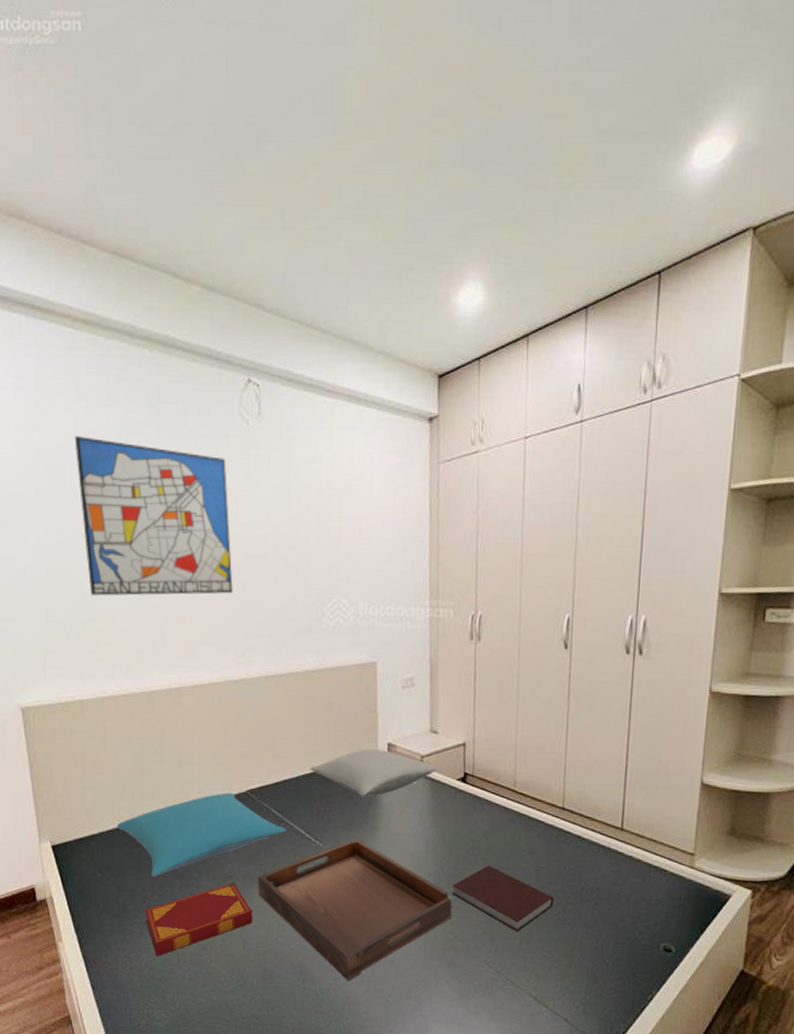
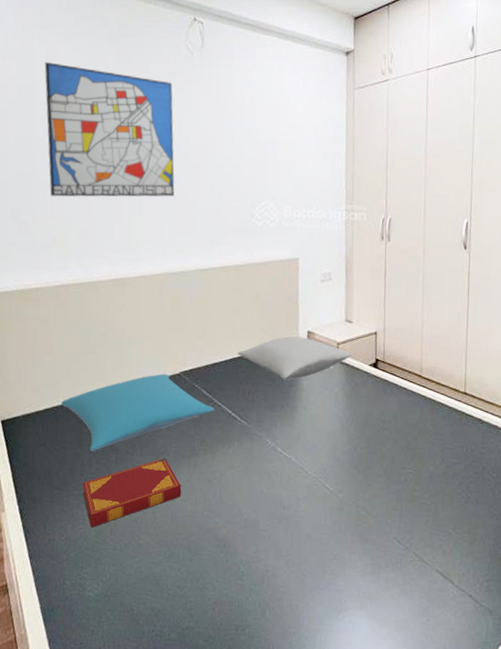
serving tray: present [257,838,452,980] -> none [187,418,364,554]
notebook: present [452,866,554,932] -> none [365,446,458,510]

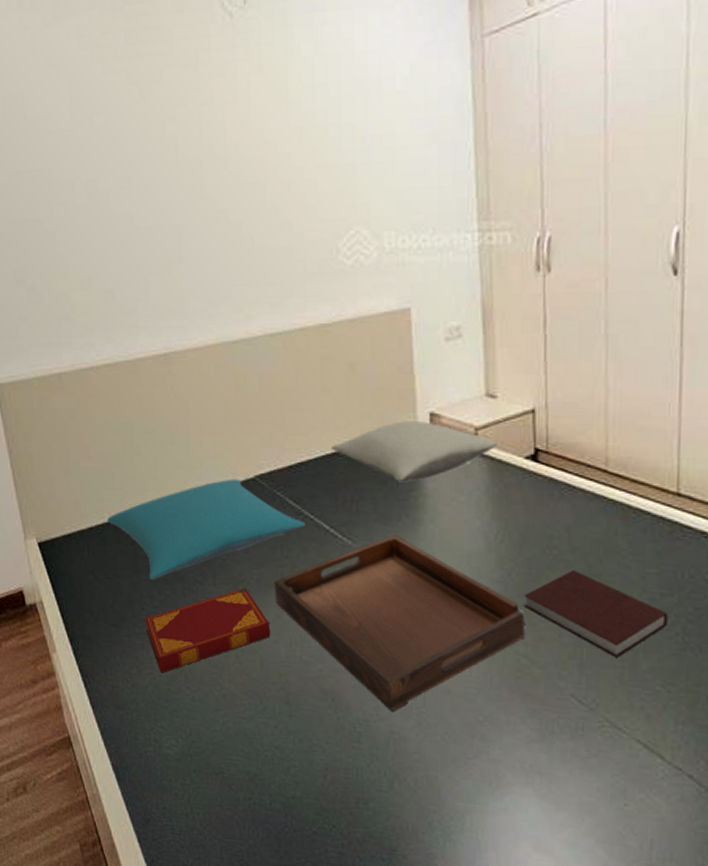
wall art: present [44,61,175,197] -> none [31,56,225,248]
serving tray: none [187,418,364,554] -> present [274,535,524,711]
notebook: none [365,446,458,510] -> present [525,570,668,659]

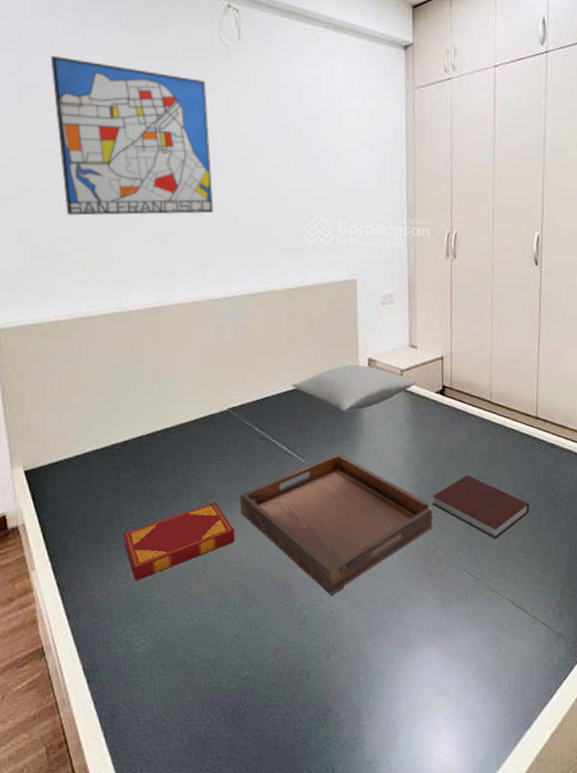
wall art: none [31,56,225,248] -> present [50,55,213,216]
pillow: present [107,478,305,580] -> none [94,411,268,499]

